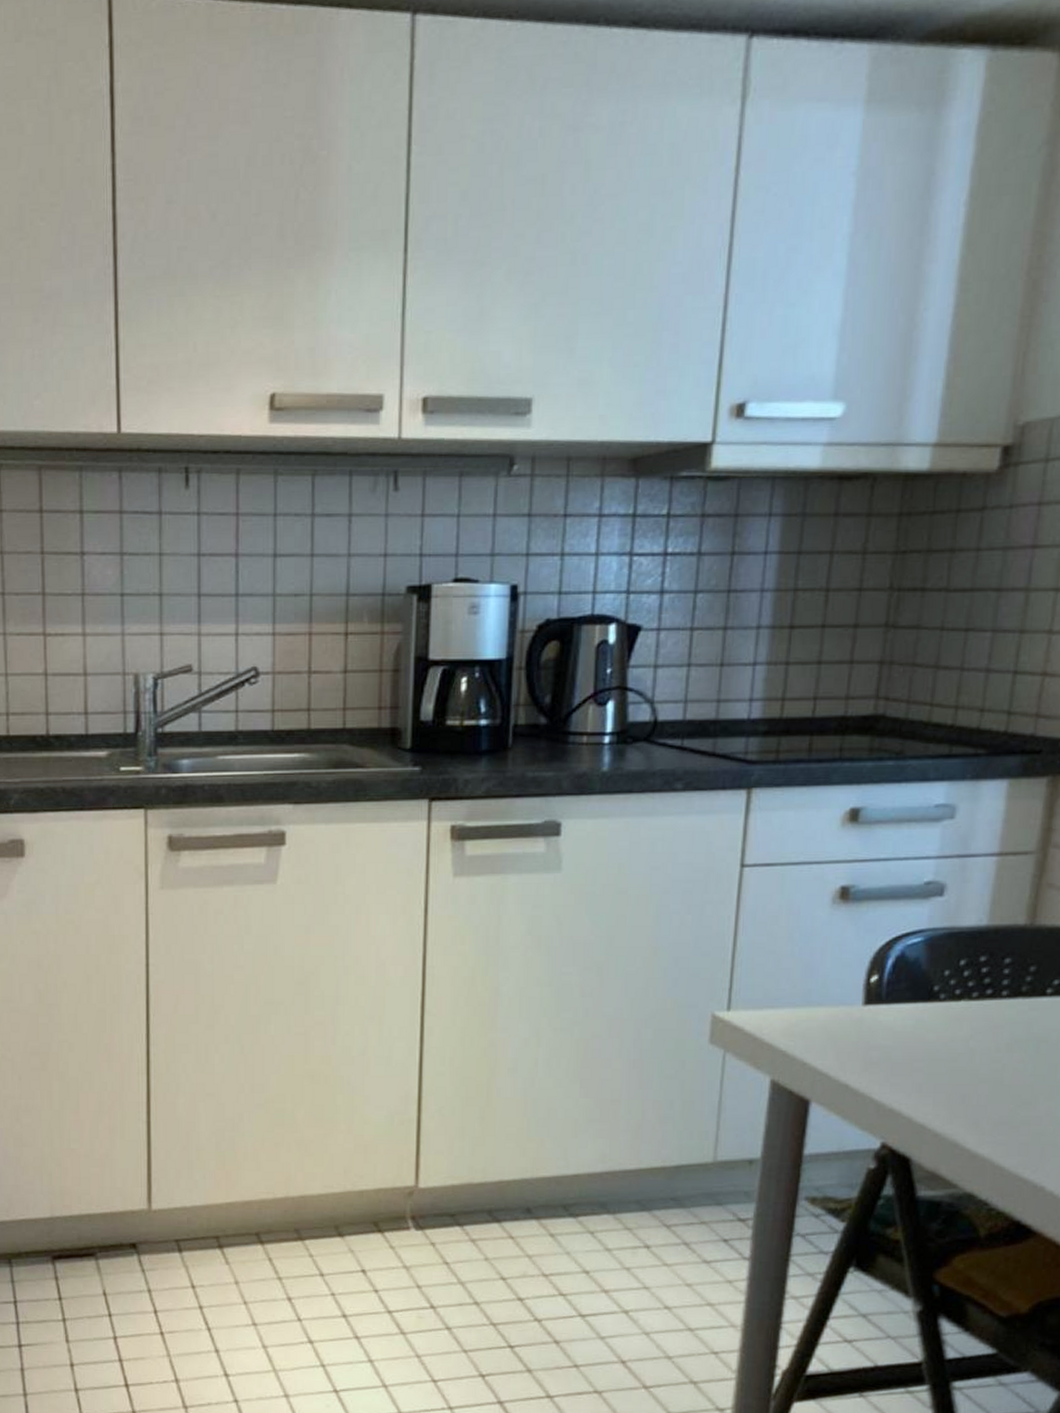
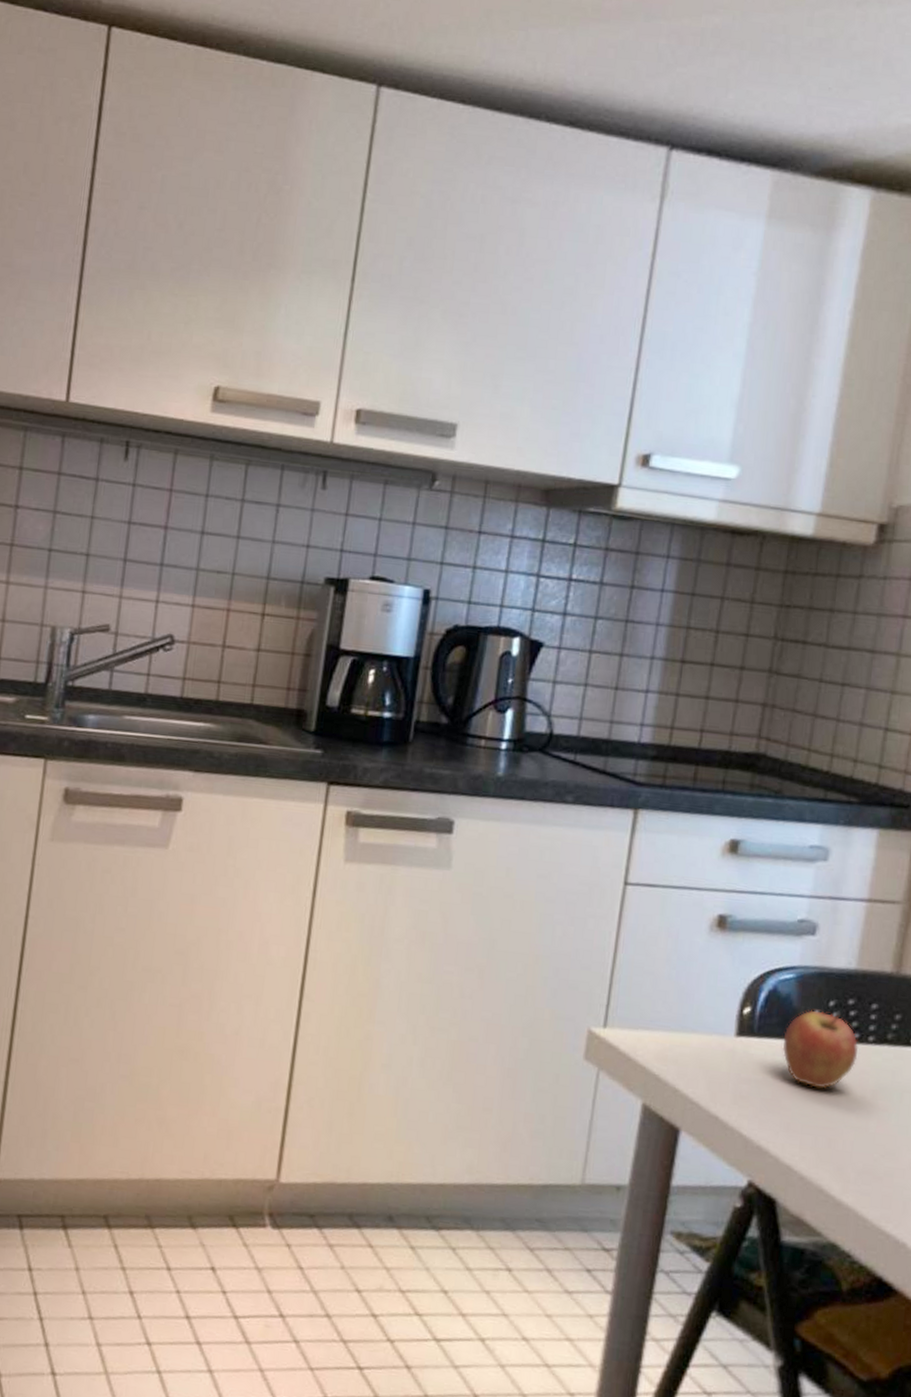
fruit: none [912,971,992,1047] -> present [782,1010,859,1089]

